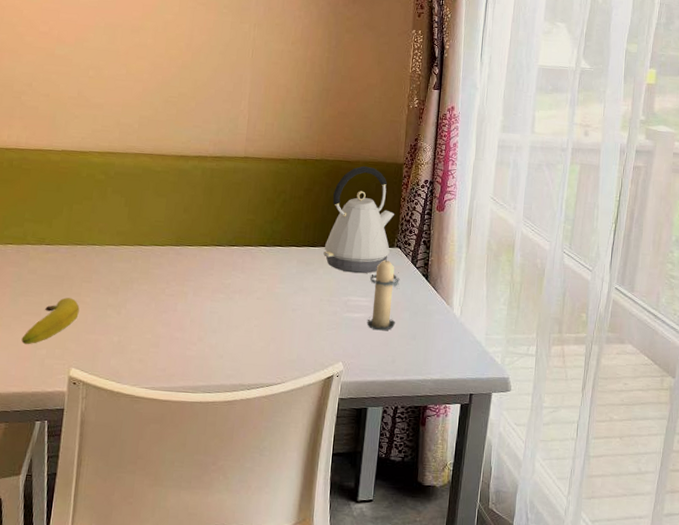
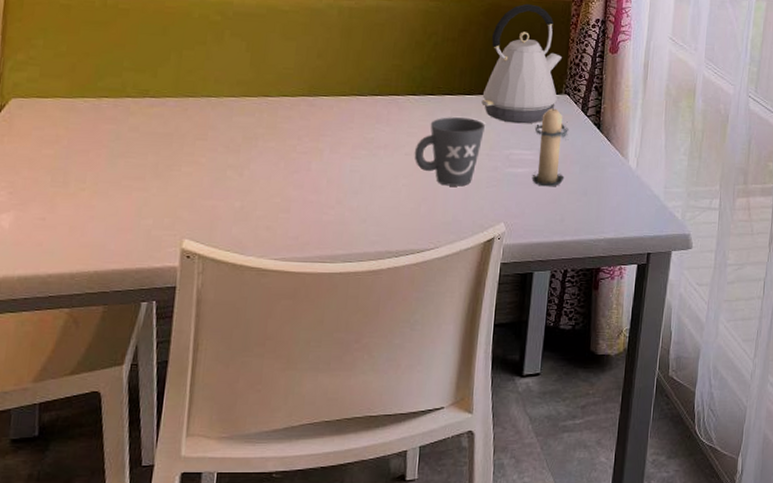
fruit: present [21,297,80,345] -> none [121,158,193,214]
mug: none [264,266,326,328] -> present [414,117,485,187]

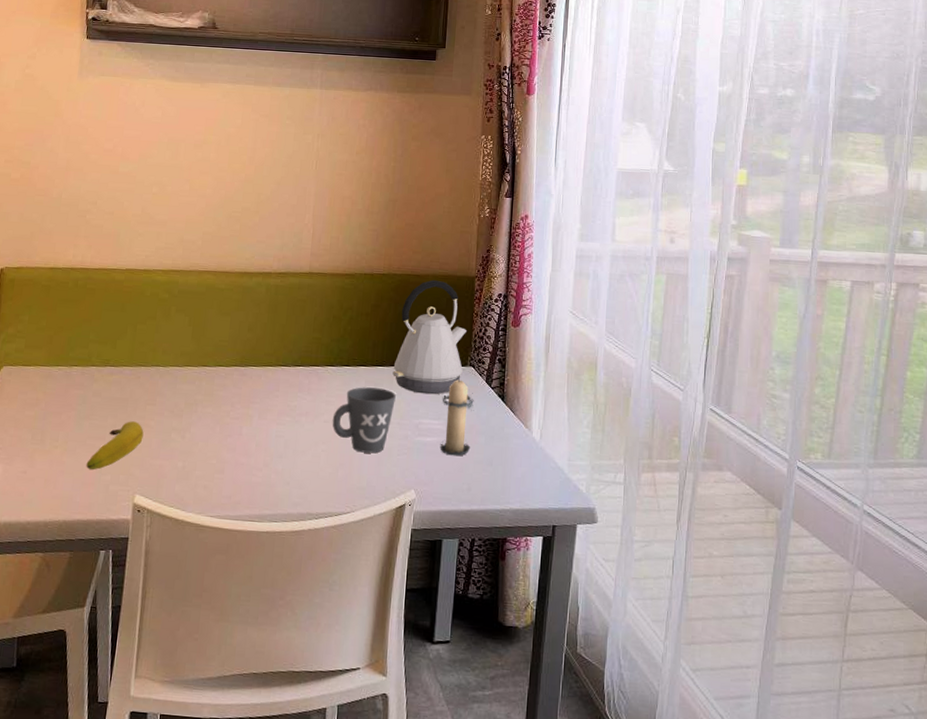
fruit: none [121,158,193,214] -> present [86,421,144,470]

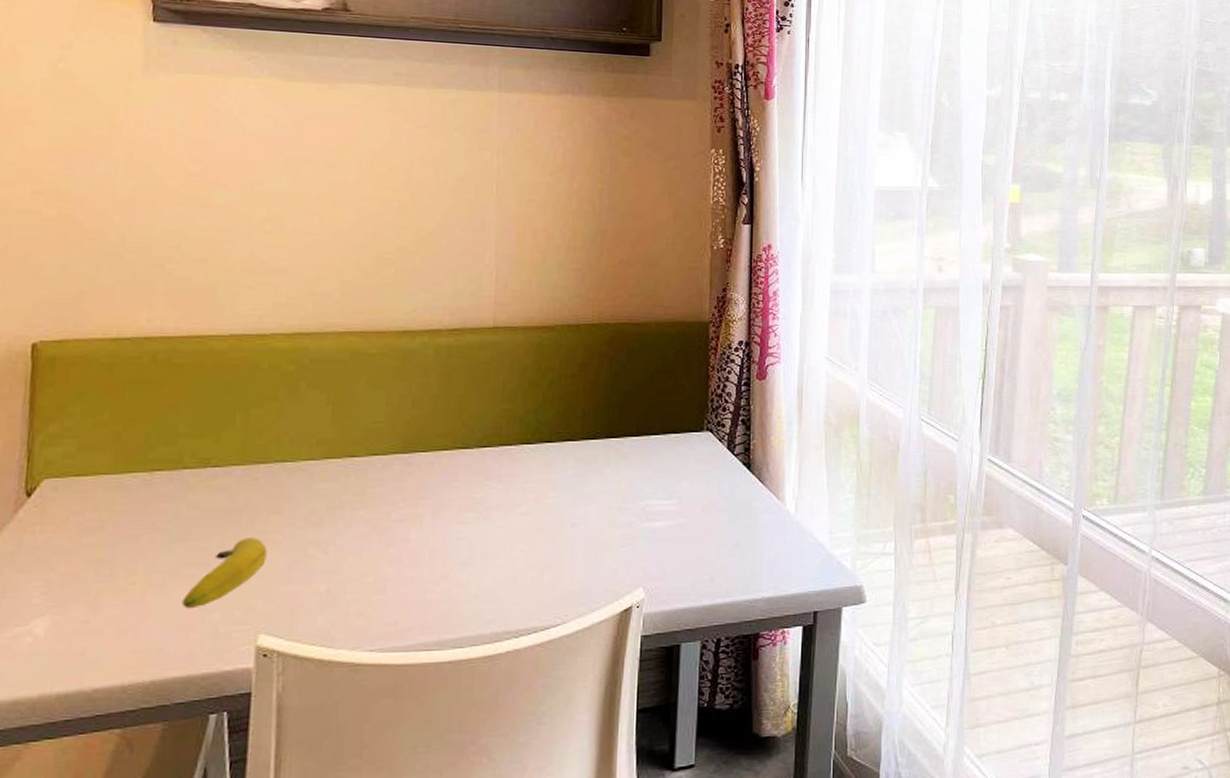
mug: present [332,387,396,454] -> none [532,467,614,549]
kettle: present [393,279,466,395] -> none [609,328,701,469]
candle: present [440,375,475,456] -> none [673,443,715,542]

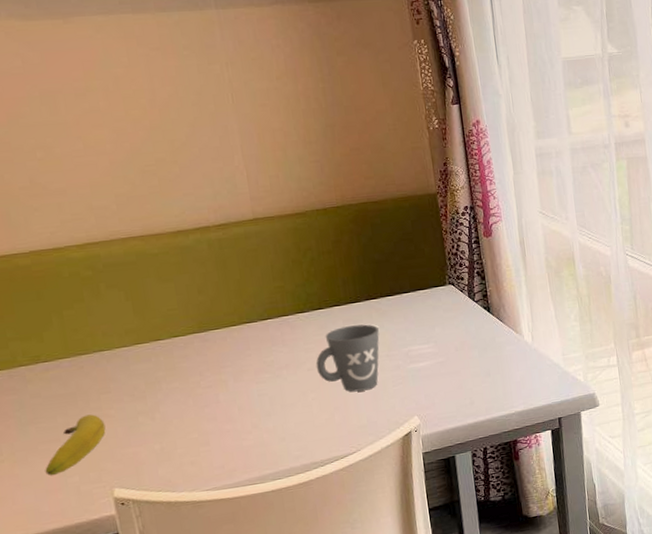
mug: none [532,467,614,549] -> present [315,324,380,392]

